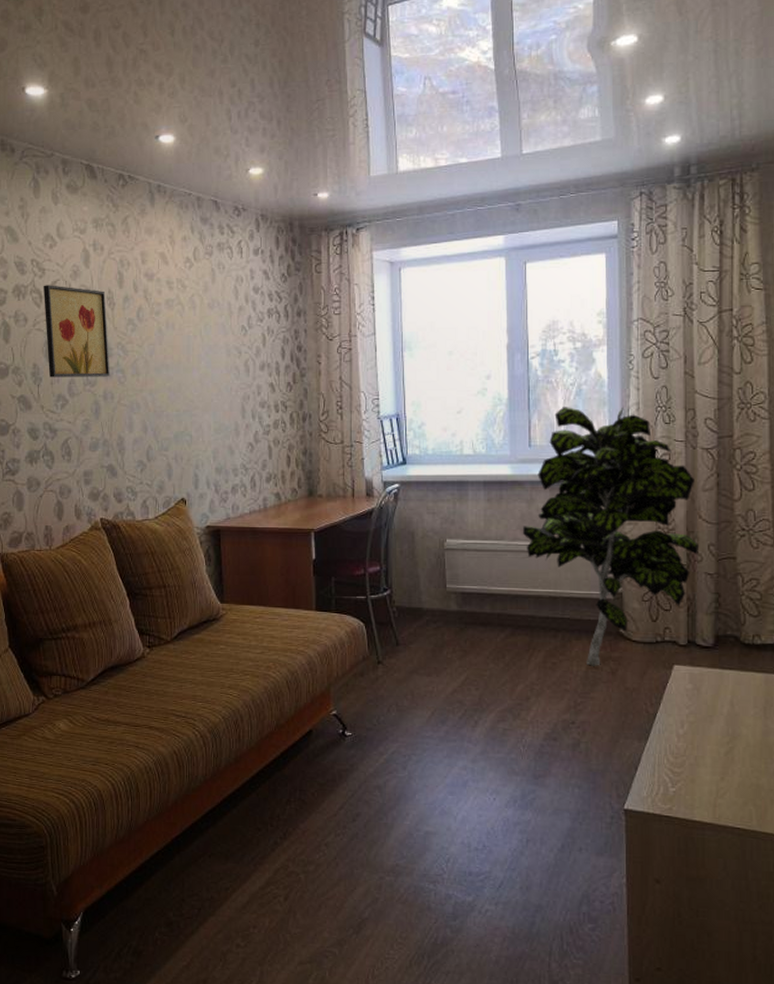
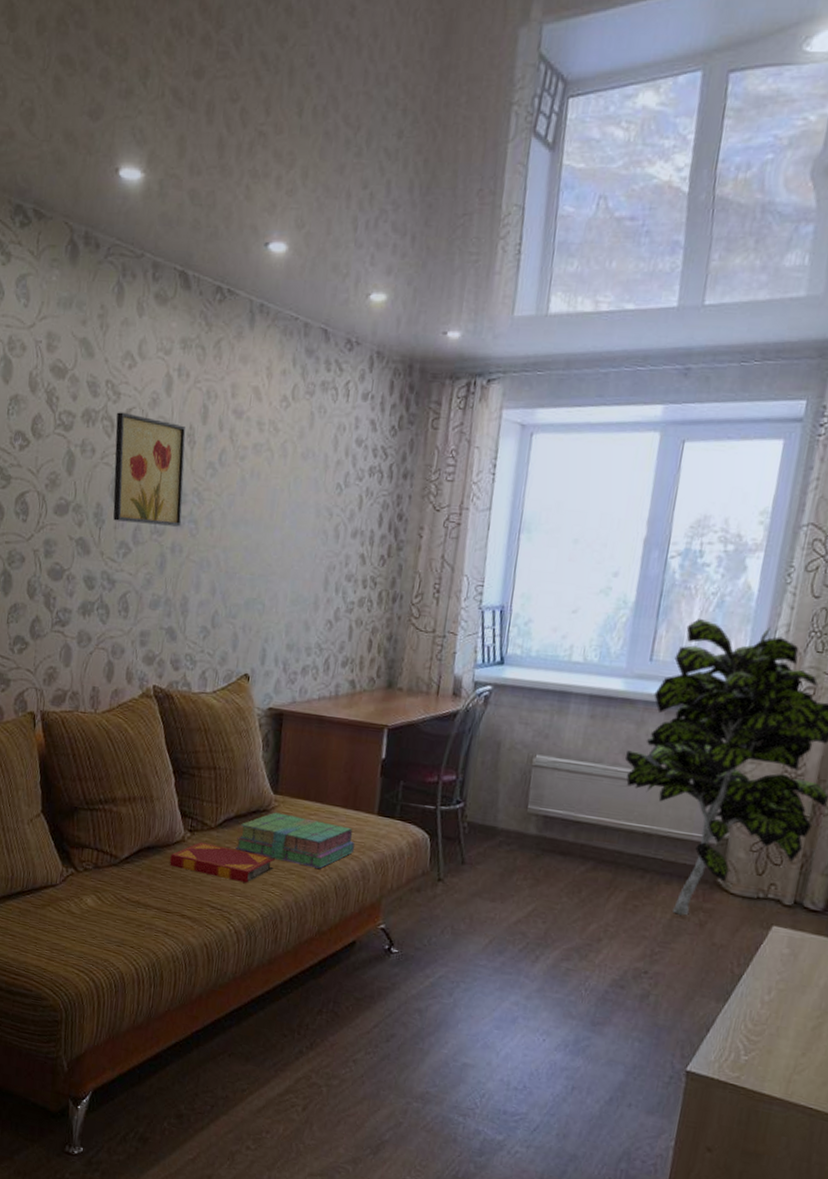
hardback book: none [133,656,230,689] -> present [169,842,276,883]
stack of books: none [192,619,299,666] -> present [235,812,355,869]

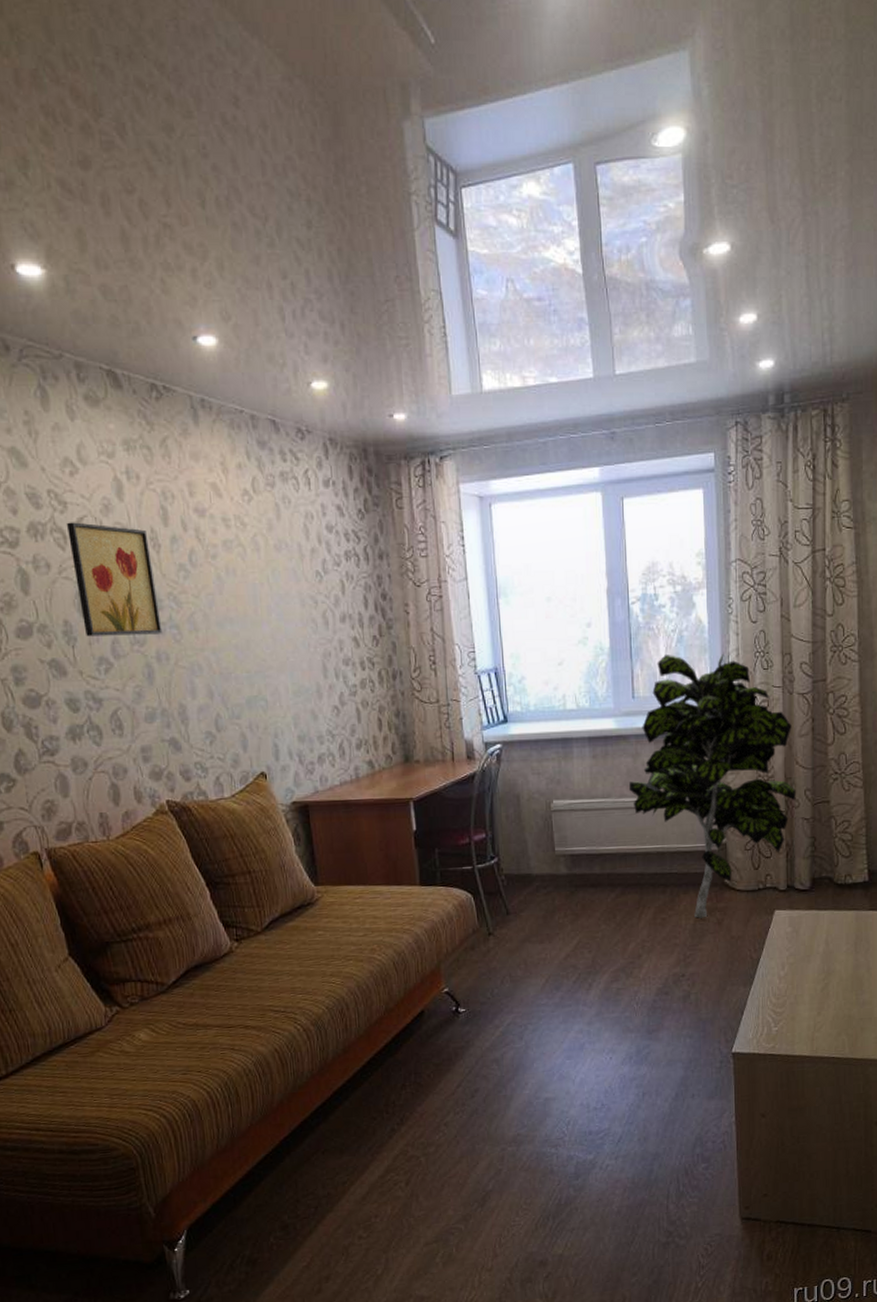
hardback book: present [169,842,276,883] -> none [221,947,330,981]
stack of books: present [235,812,355,869] -> none [286,902,404,950]

